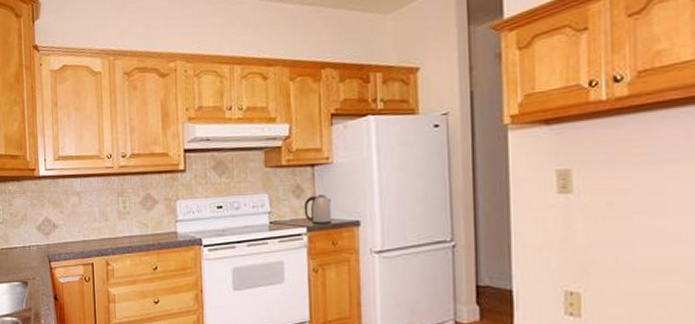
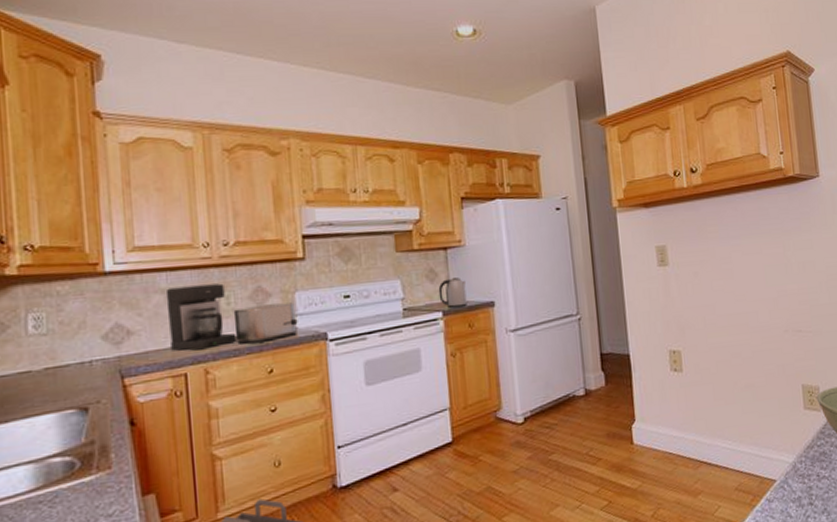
coffee maker: none [80,190,130,245] -> present [165,283,237,351]
toaster: none [128,208,178,244] -> present [233,302,298,345]

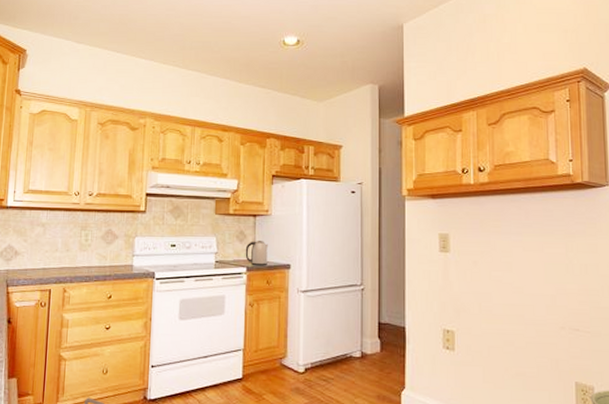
coffee maker: present [165,283,237,351] -> none [43,223,89,273]
toaster: present [233,302,298,345] -> none [88,243,135,274]

